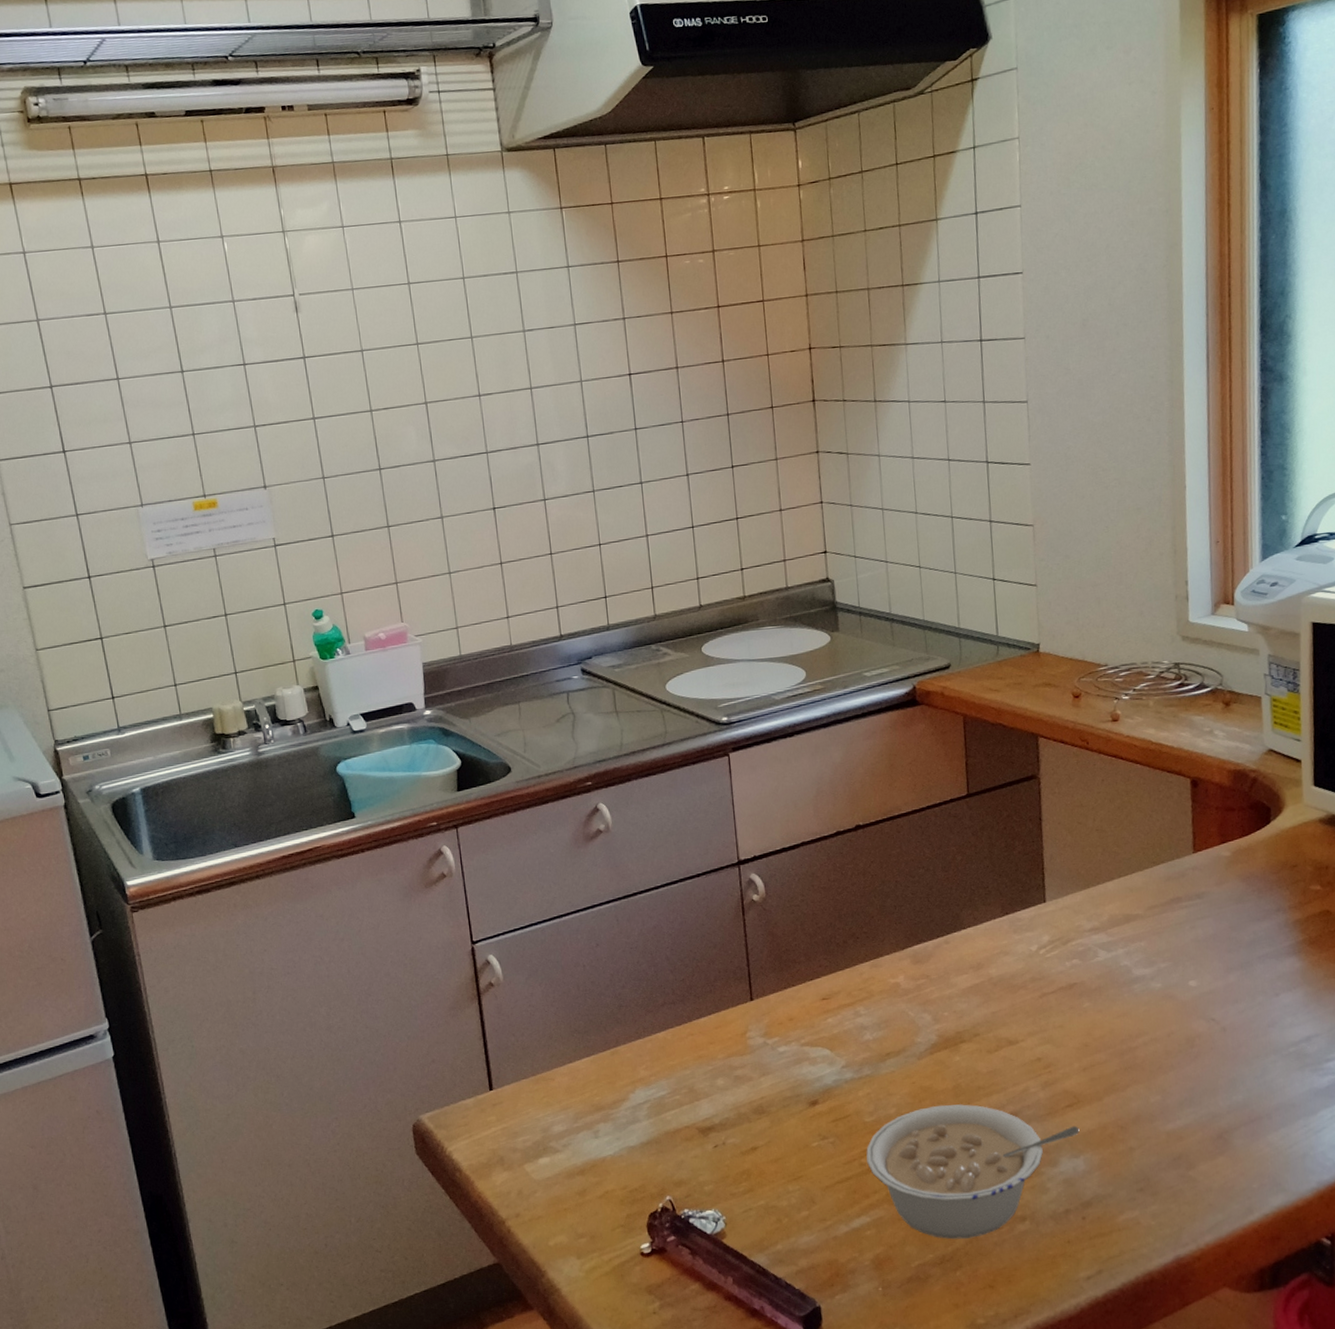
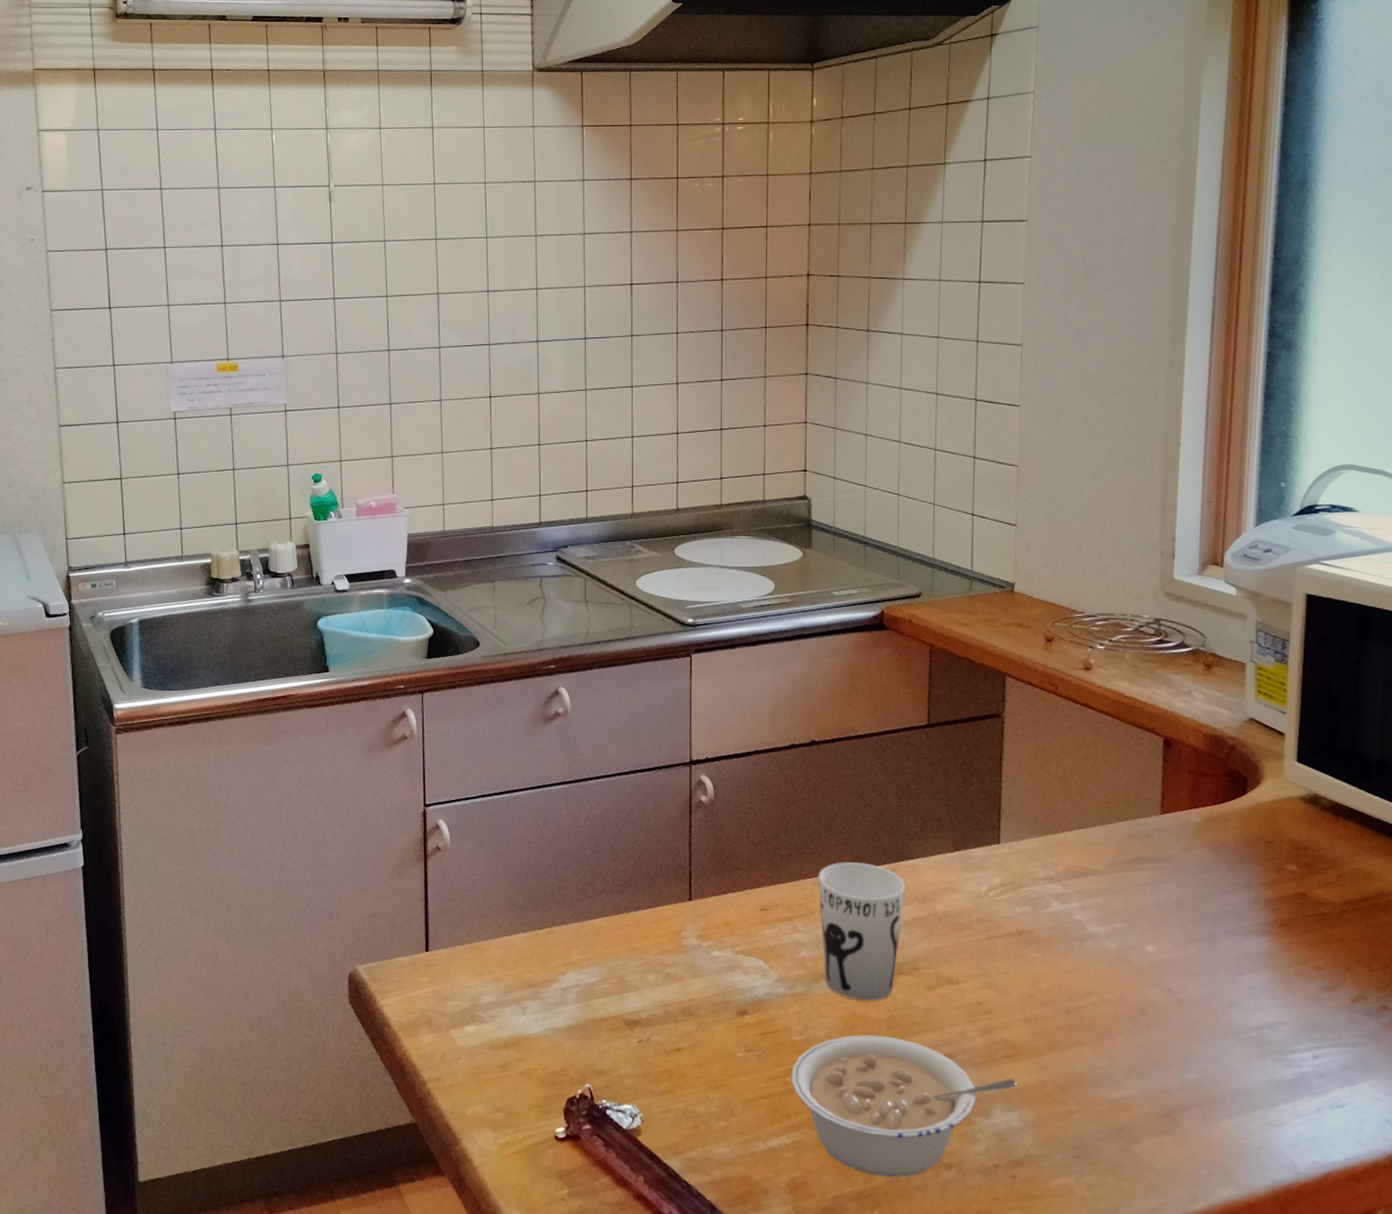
cup: none [874,939,960,1074] -> present [818,862,906,1001]

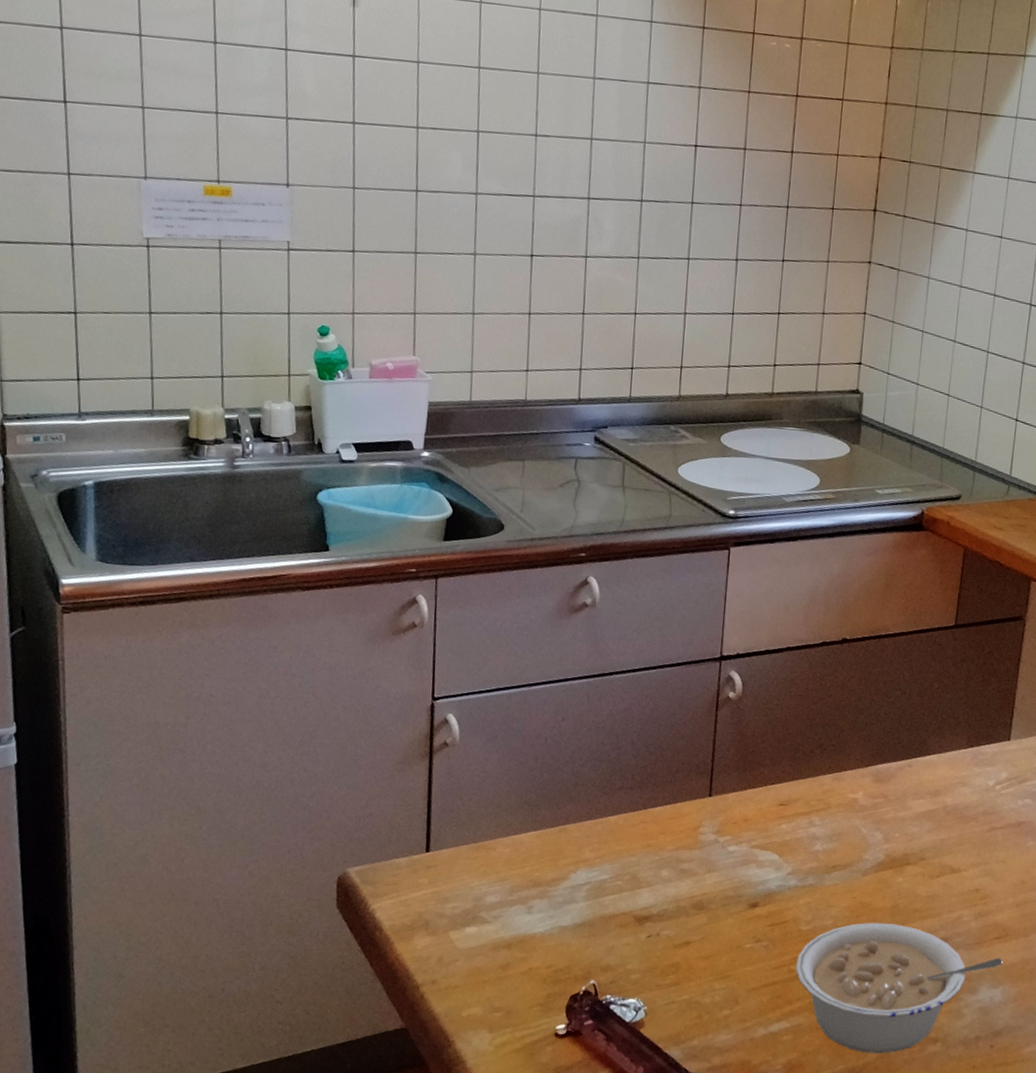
cup: present [818,862,906,1001] -> none [836,758,920,891]

